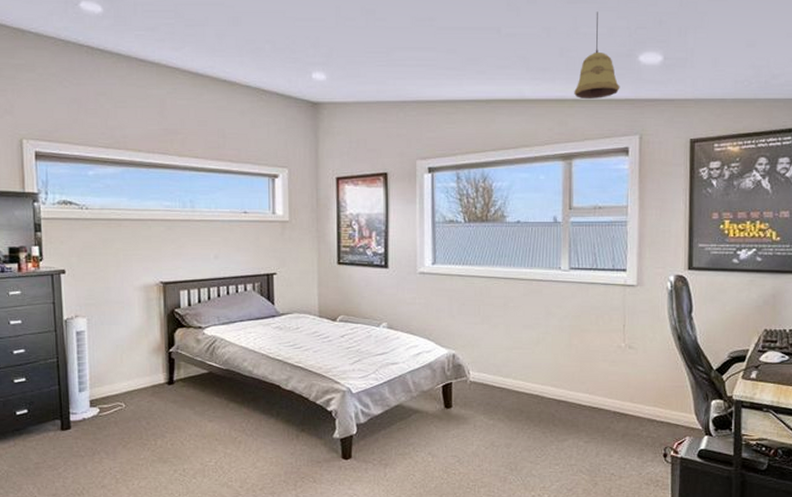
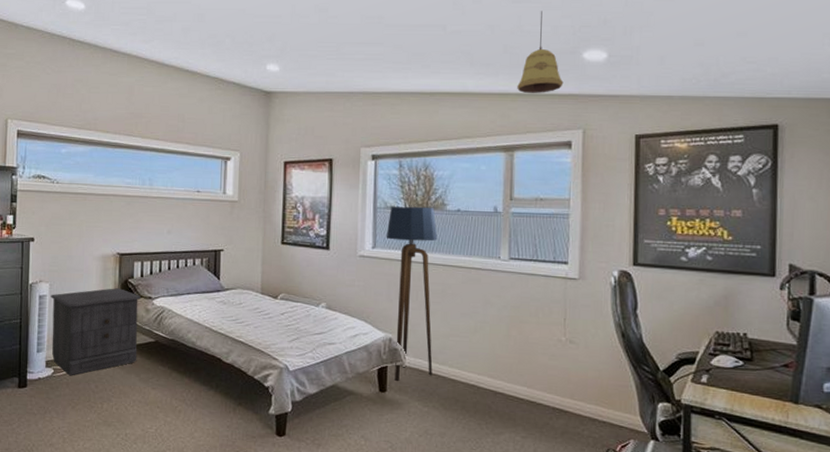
nightstand: none [89,319,190,414] -> present [50,288,141,376]
floor lamp: none [446,221,498,397] -> present [386,206,438,382]

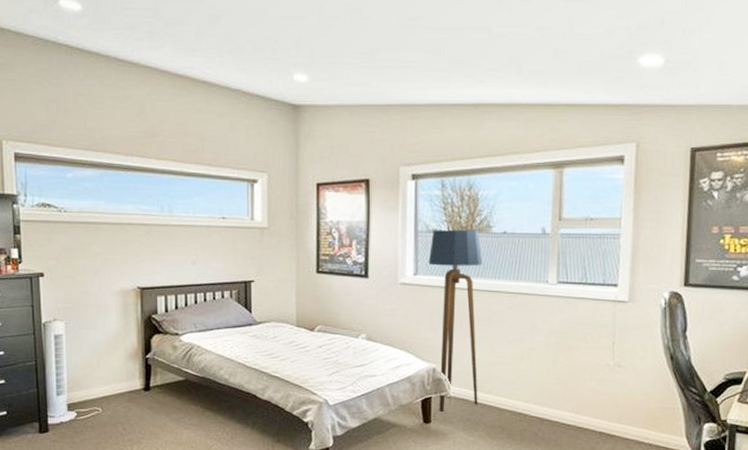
nightstand: present [50,288,141,376] -> none [67,325,166,419]
pendant light: present [517,11,564,94] -> none [568,10,617,105]

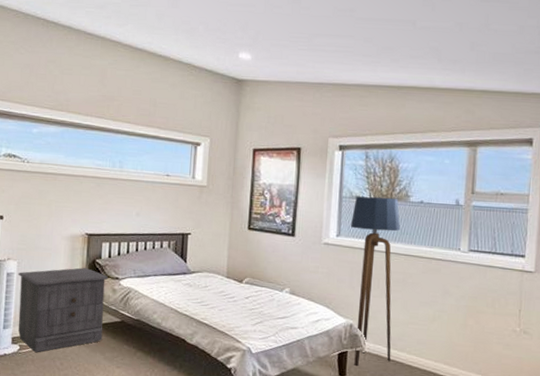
nightstand: none [67,325,166,419] -> present [18,267,108,353]

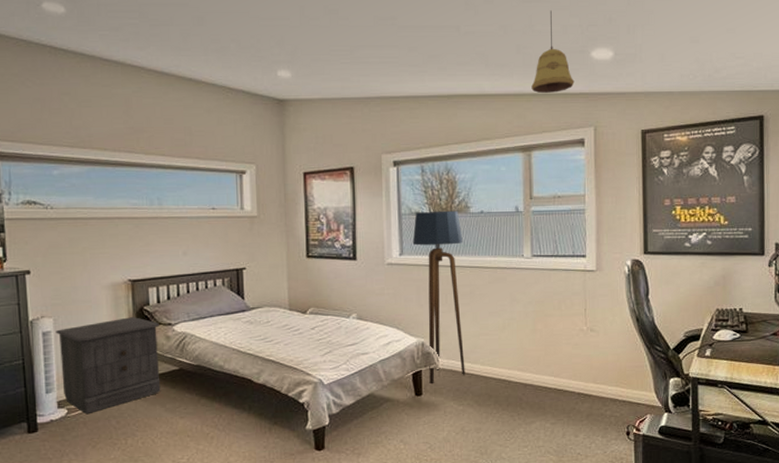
pendant light: none [482,10,528,92] -> present [531,10,575,94]

